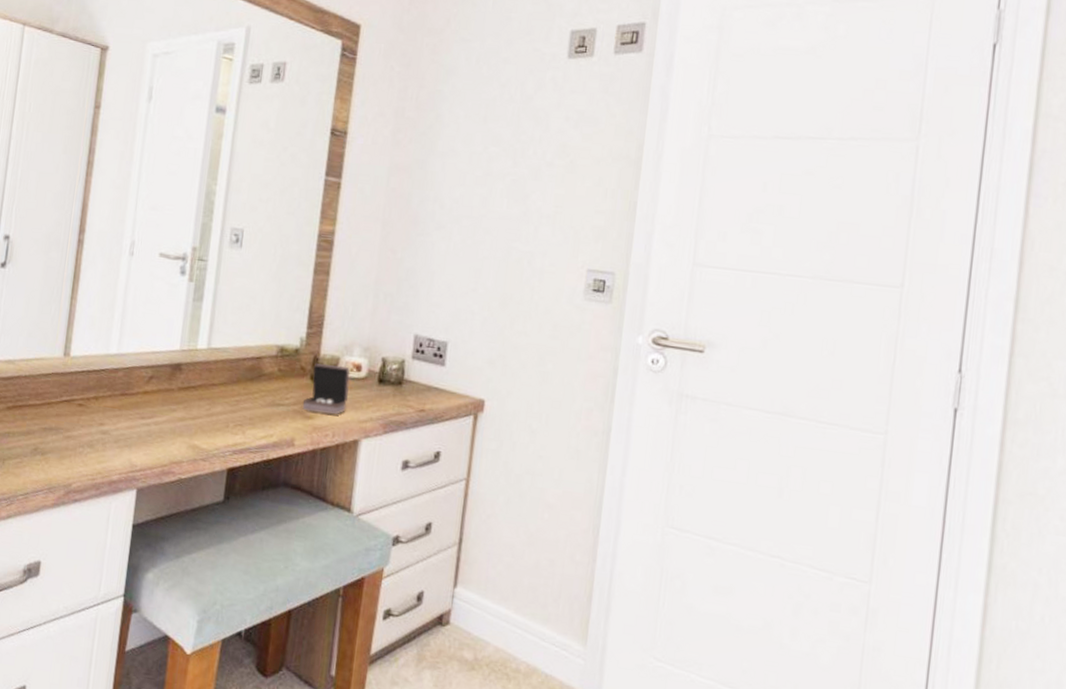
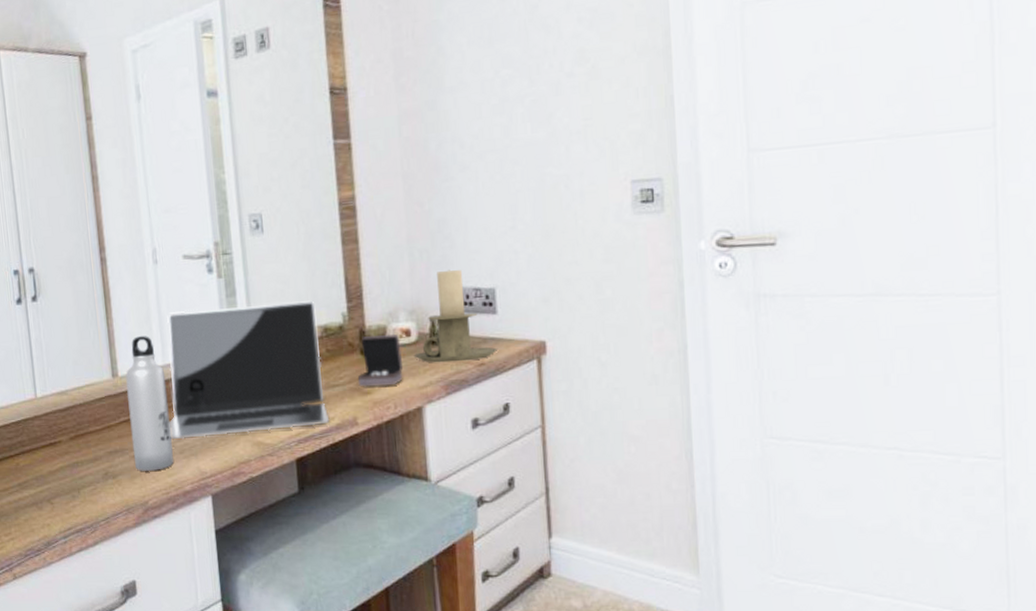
water bottle: none [67,321,117,456] -> present [125,336,174,471]
laptop: none [108,304,277,440] -> present [166,301,330,440]
candle holder: none [360,316,439,406] -> present [413,269,497,363]

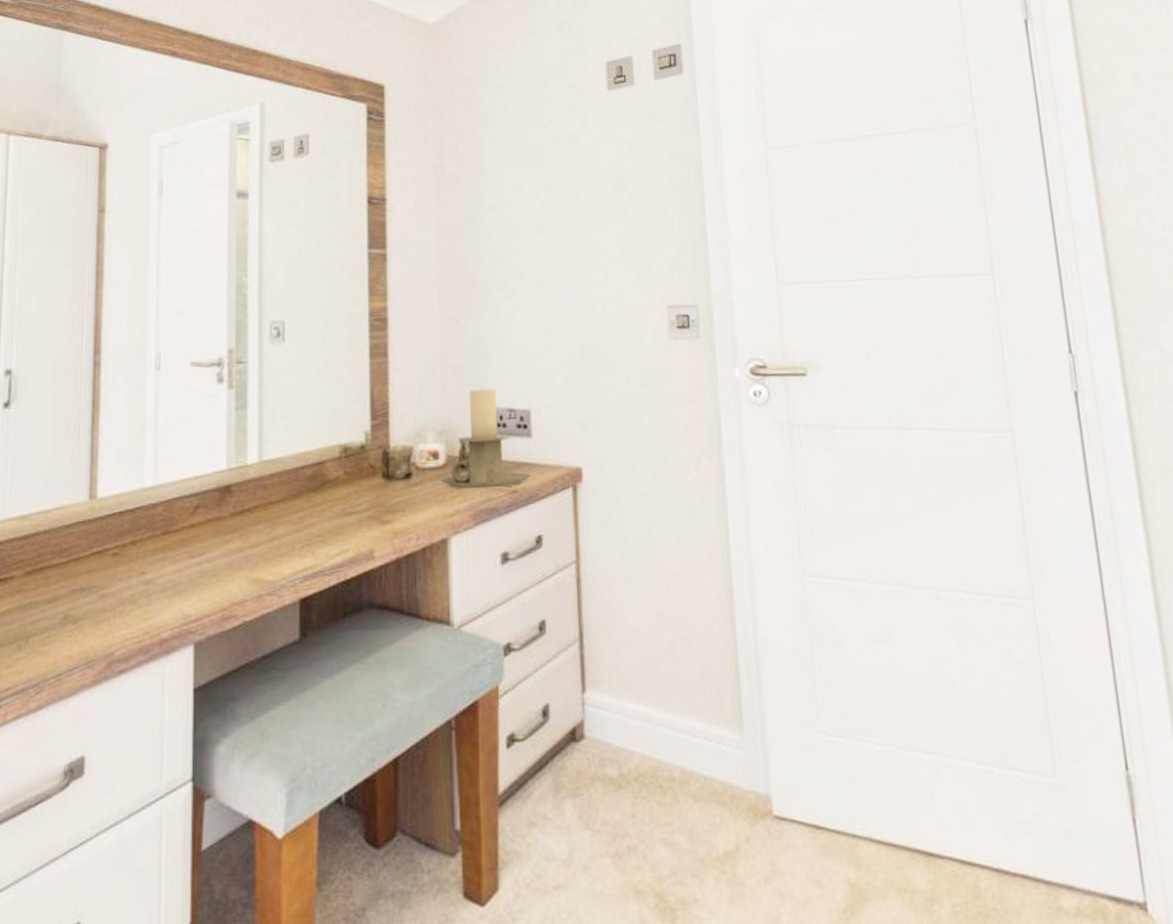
water bottle: present [125,336,174,471] -> none [103,451,154,614]
laptop: present [166,301,330,440] -> none [151,417,343,576]
jewelry box: present [357,334,403,387] -> none [377,457,428,515]

